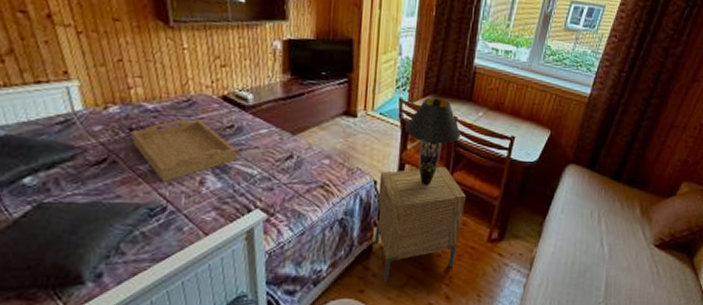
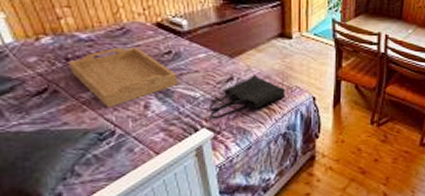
tote bag: none [264,153,346,200] -> present [208,74,285,119]
nightstand: present [374,166,466,282] -> none [317,81,399,185]
table lamp: present [404,97,462,185] -> none [339,17,393,99]

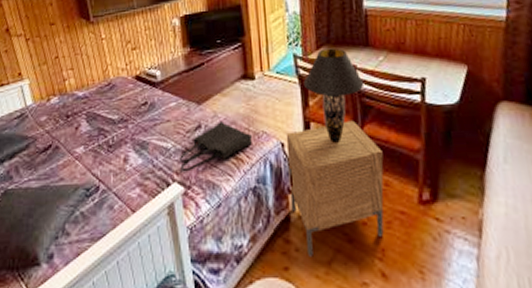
serving tray: present [67,47,179,108] -> none [67,100,153,162]
nightstand: none [317,81,399,185] -> present [285,120,384,257]
table lamp: none [339,17,393,99] -> present [303,48,365,143]

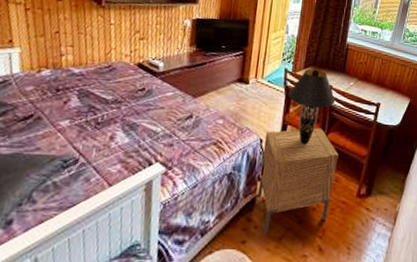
tote bag: present [178,120,252,172] -> none [165,113,236,155]

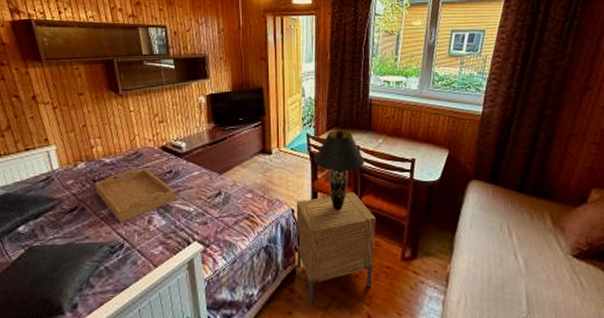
serving tray: none [57,83,145,137] -> present [94,168,177,223]

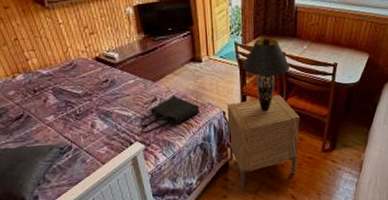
serving tray: present [94,168,177,223] -> none [35,78,115,128]
tote bag: none [199,188,266,233] -> present [139,94,200,134]

